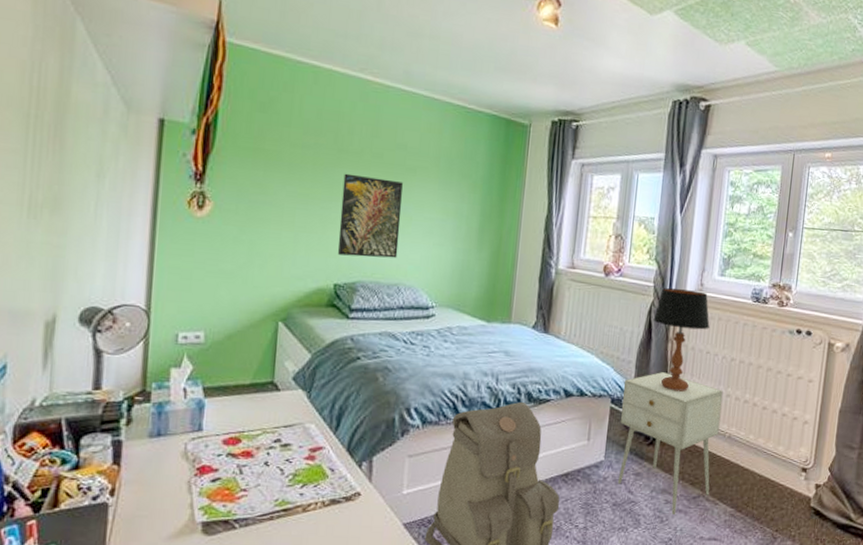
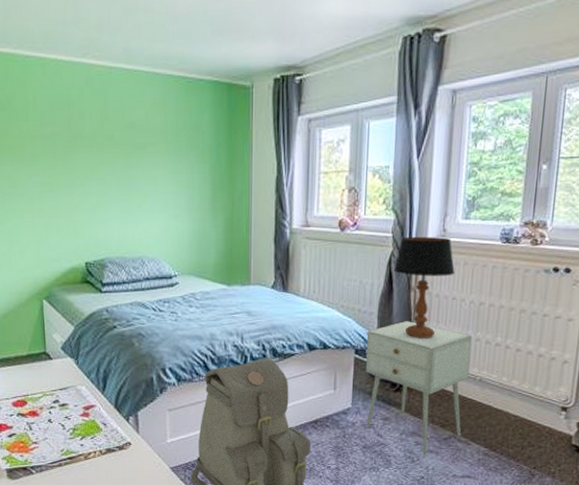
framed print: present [337,173,403,258] -> none [81,158,138,235]

